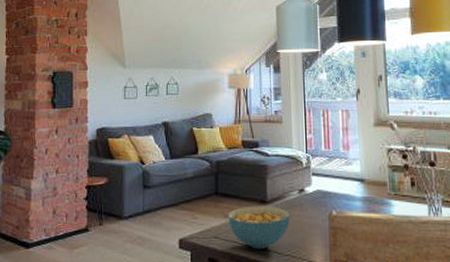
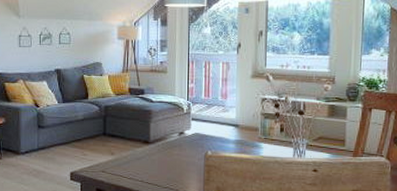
cereal bowl: present [228,205,290,249] -> none [115,145,170,182]

